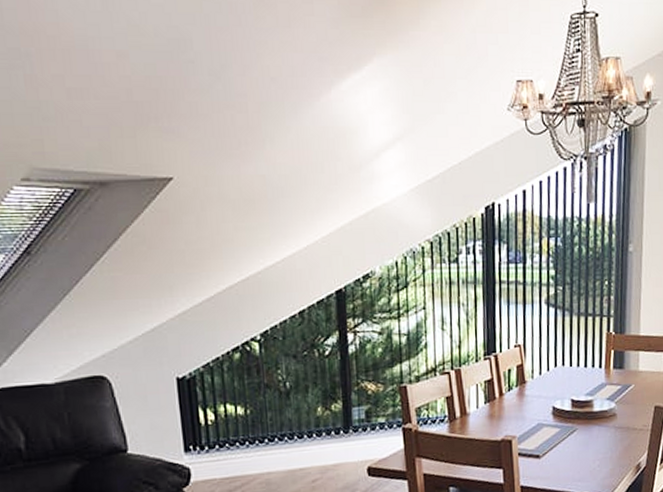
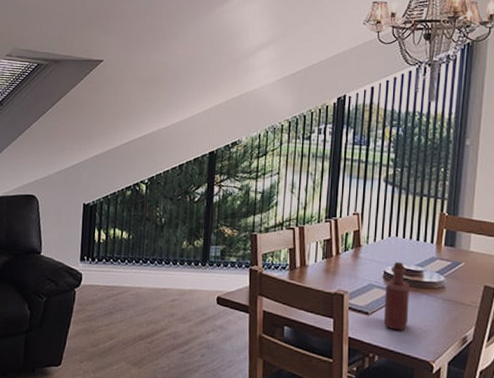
bottle: none [555,393,582,470] -> present [384,261,410,331]

